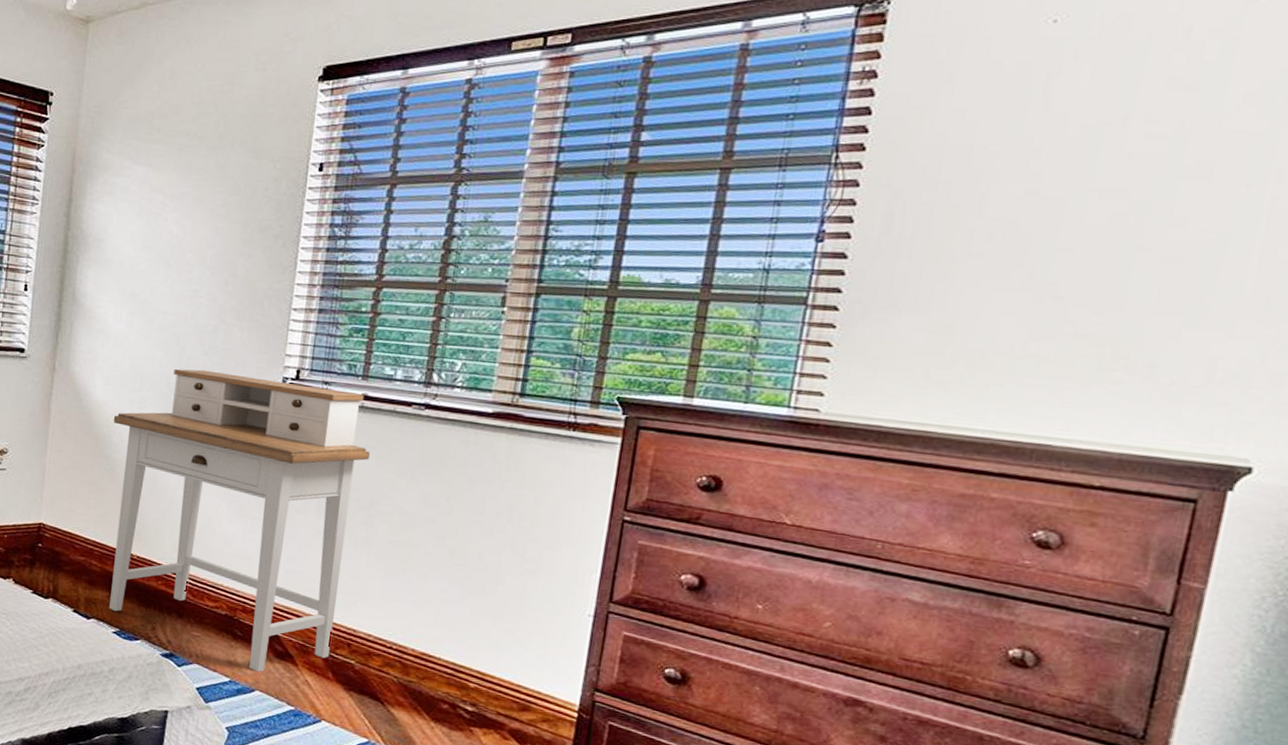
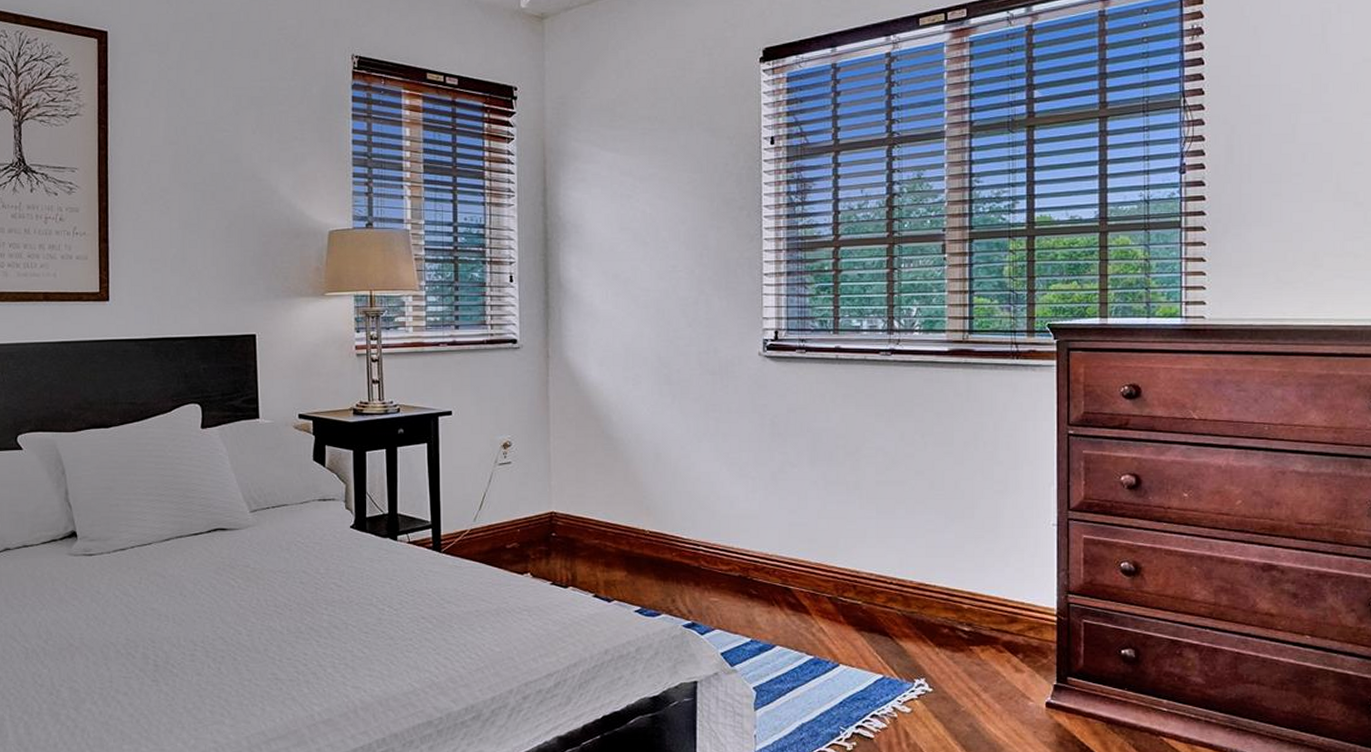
desk: present [109,369,370,672] -> none [611,341,849,628]

